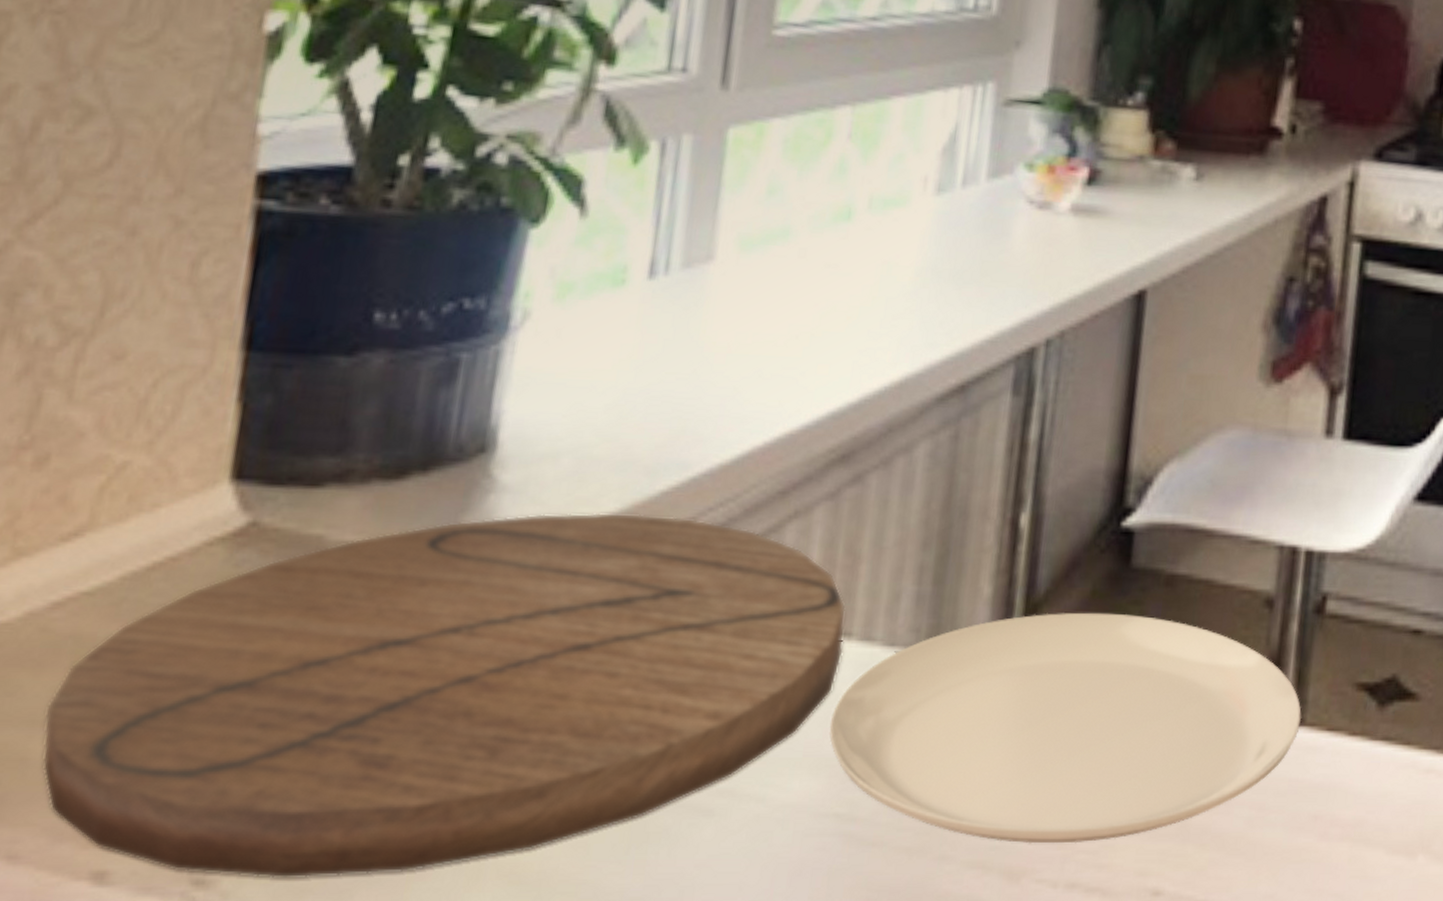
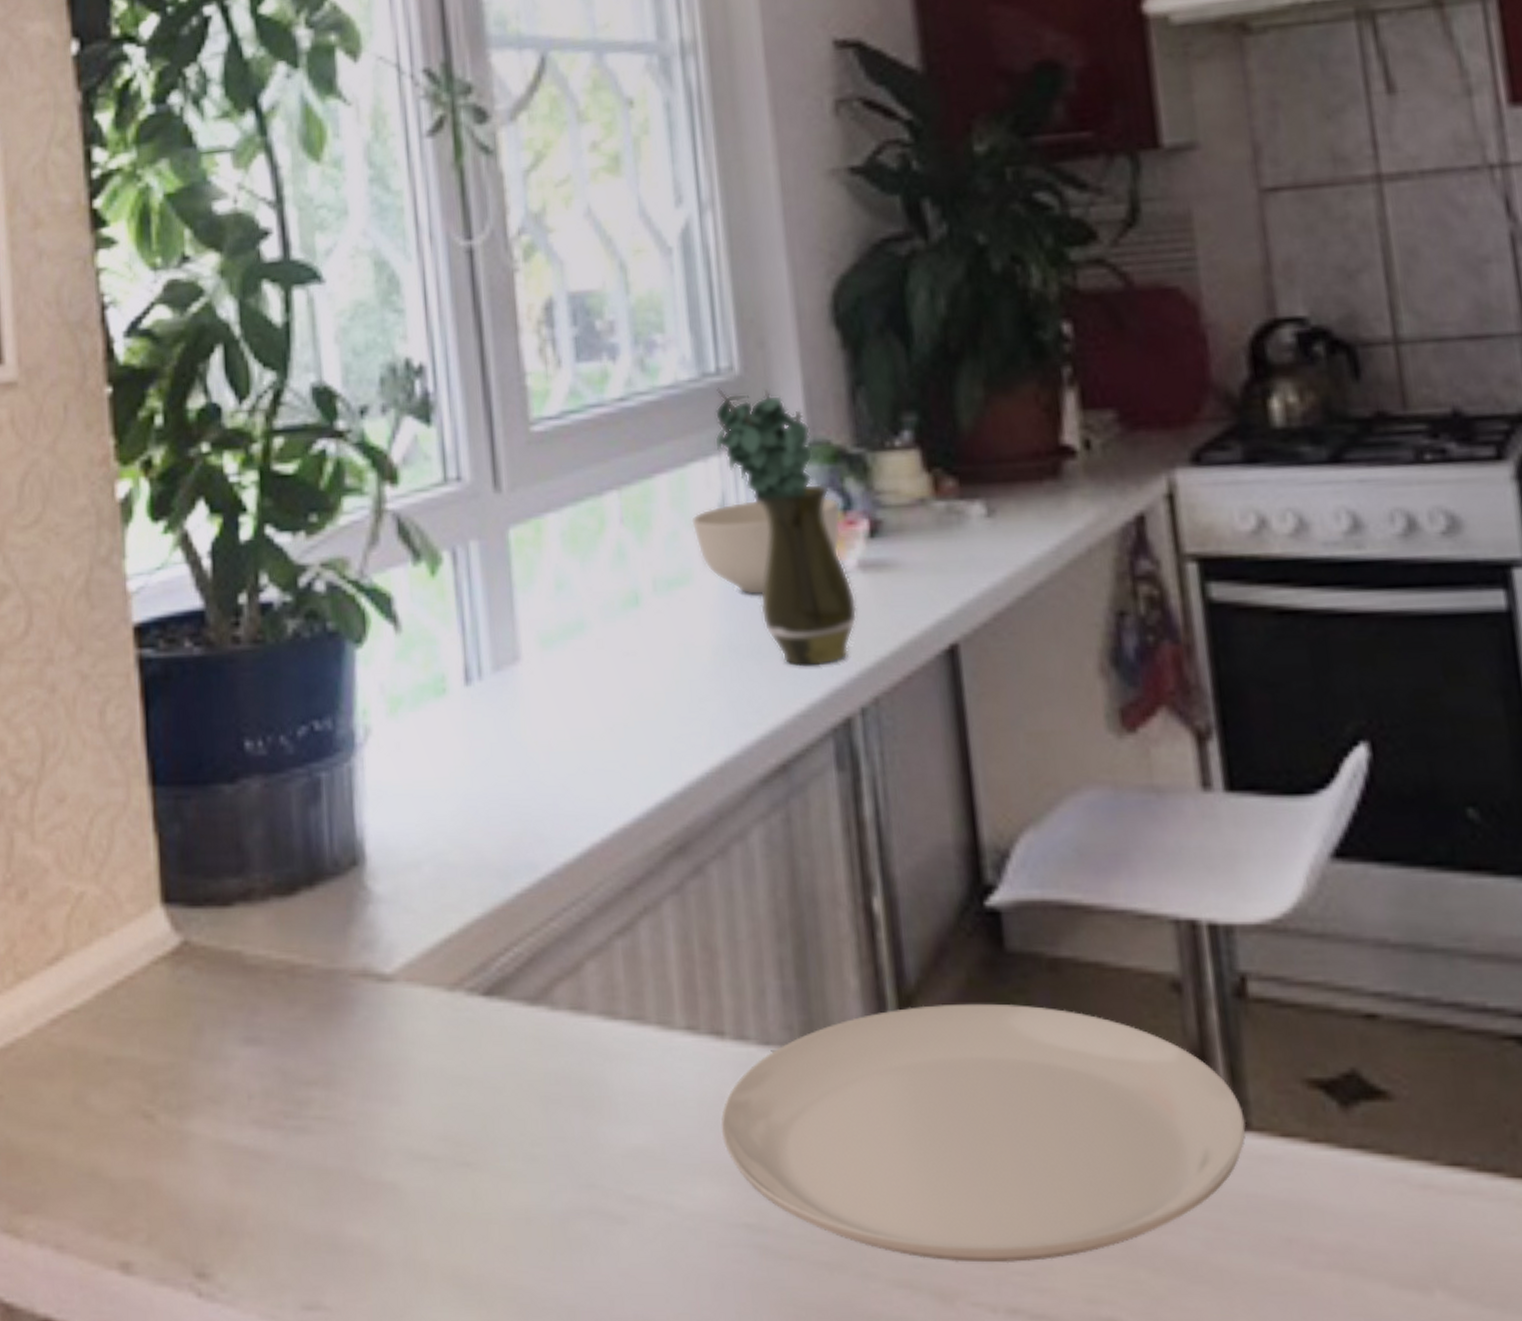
cutting board: present [42,512,846,879] -> none [61,917,720,1275]
bowl: none [919,134,1066,225] -> present [691,496,841,595]
vase: none [957,24,1063,297] -> present [714,388,858,667]

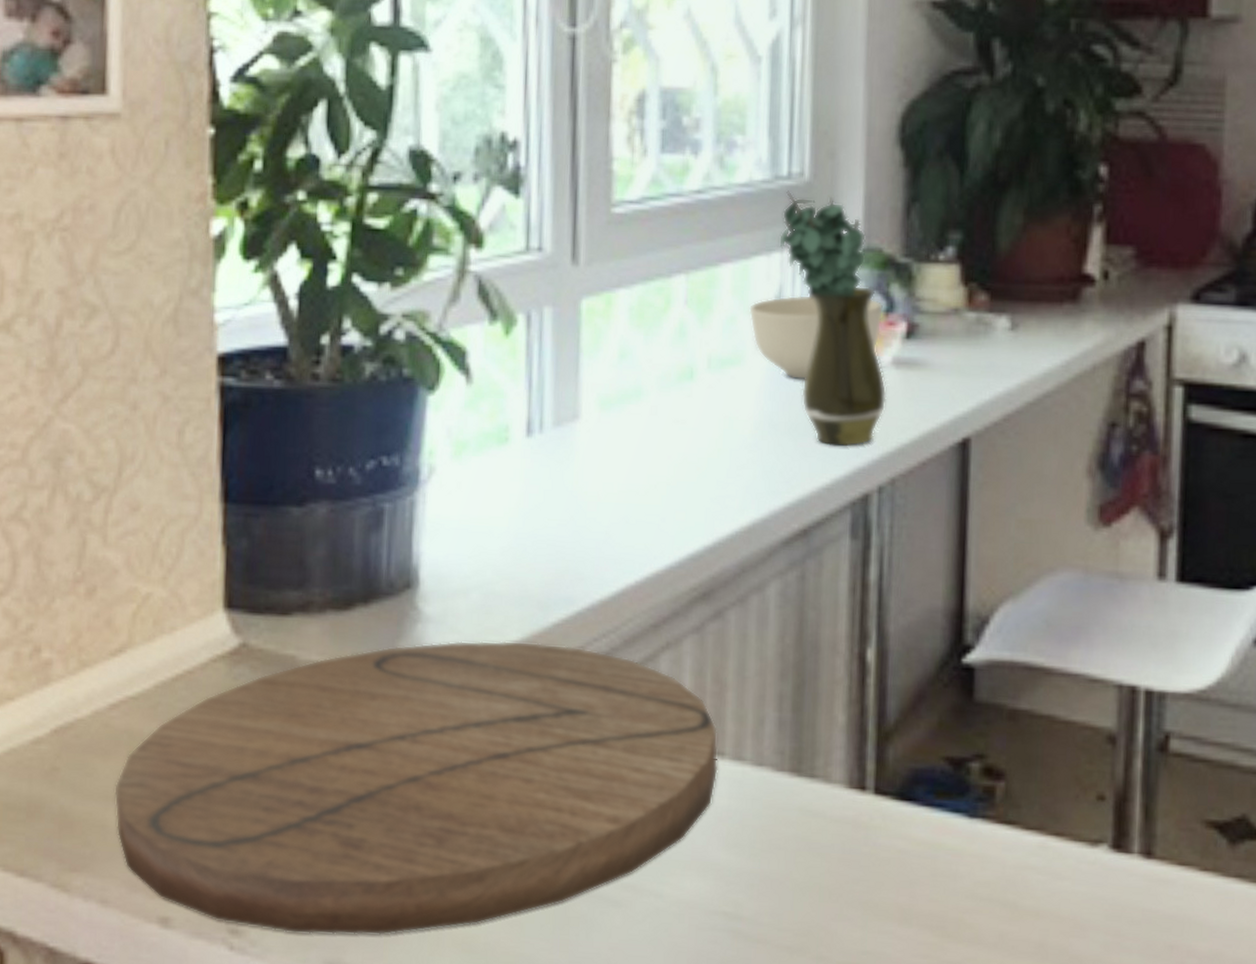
cutting board: none [61,917,720,1275] -> present [113,640,719,935]
plate: present [721,1003,1247,1264] -> none [711,741,1152,954]

